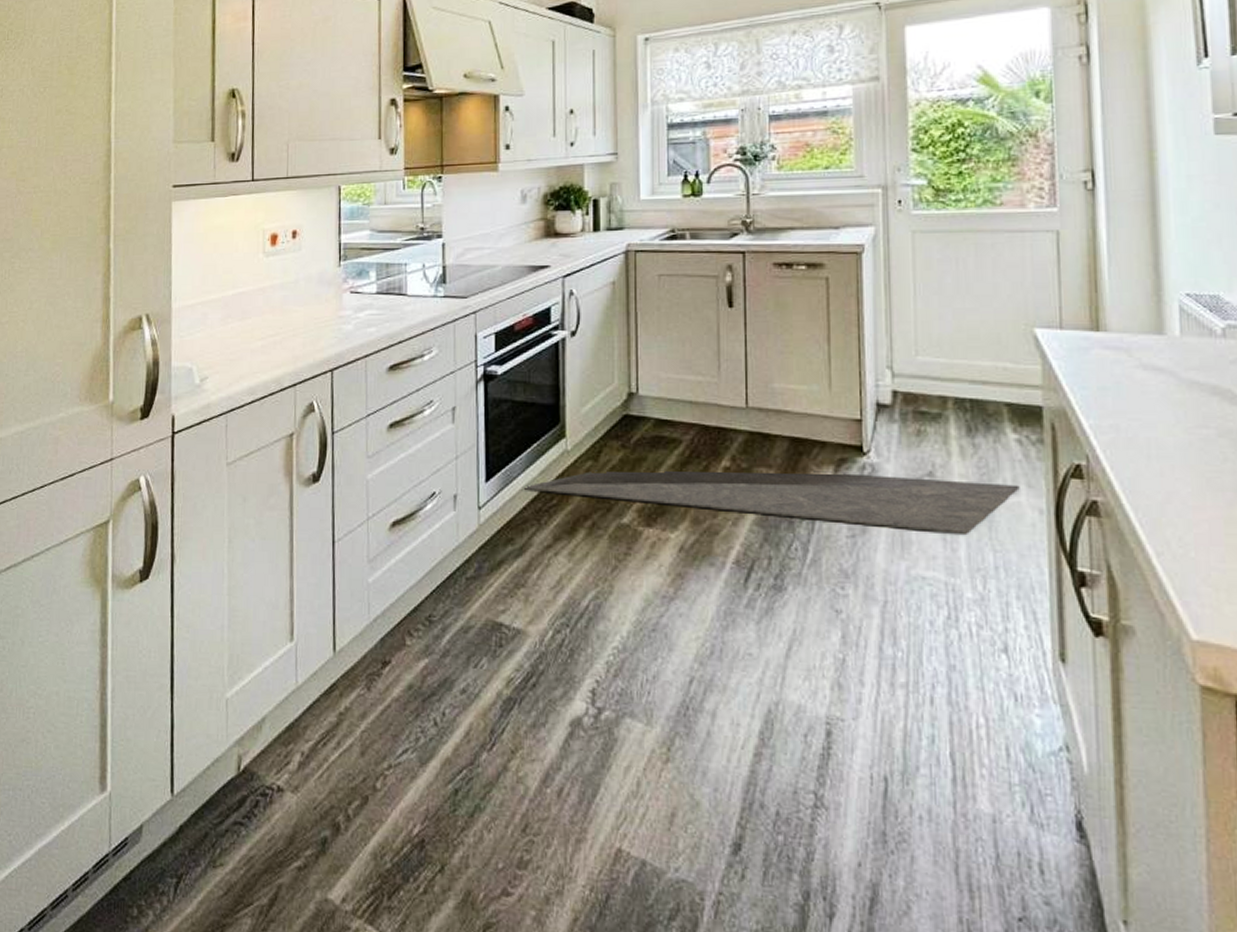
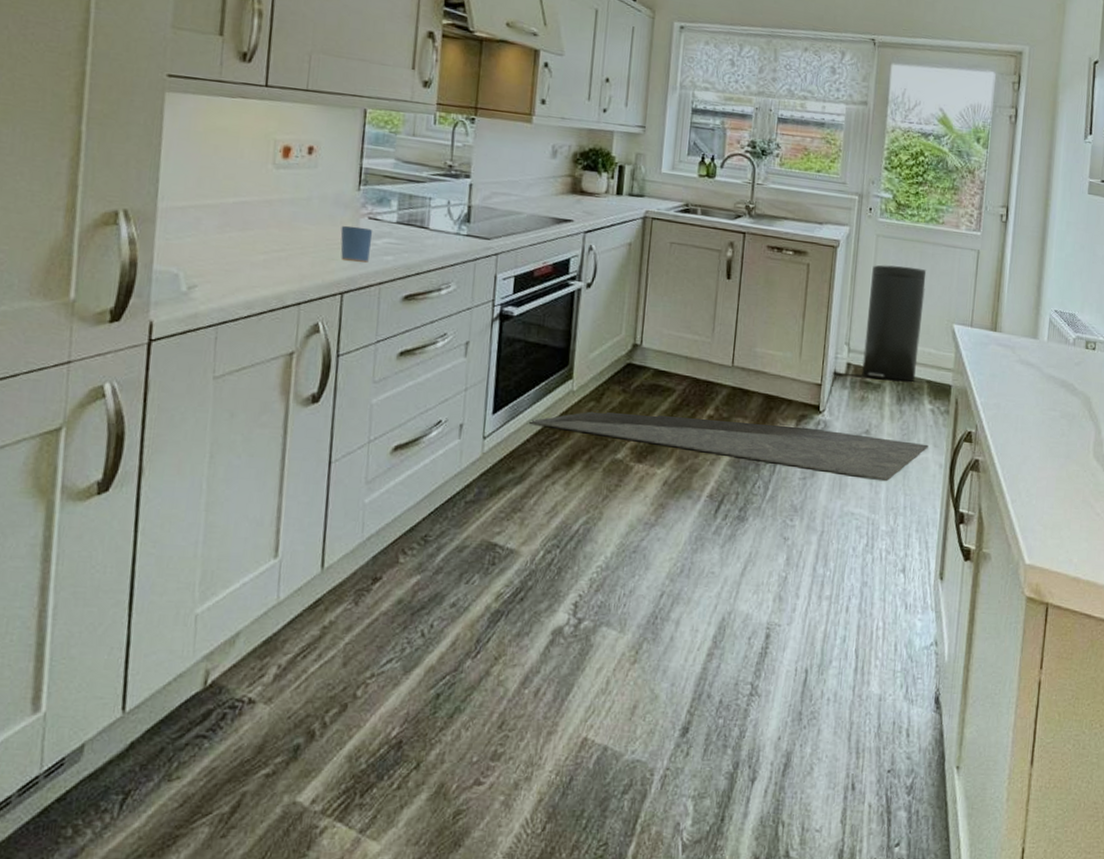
mug: none [326,302,356,338] -> present [340,225,373,264]
pedal bin: none [911,263,989,408] -> present [862,265,927,382]

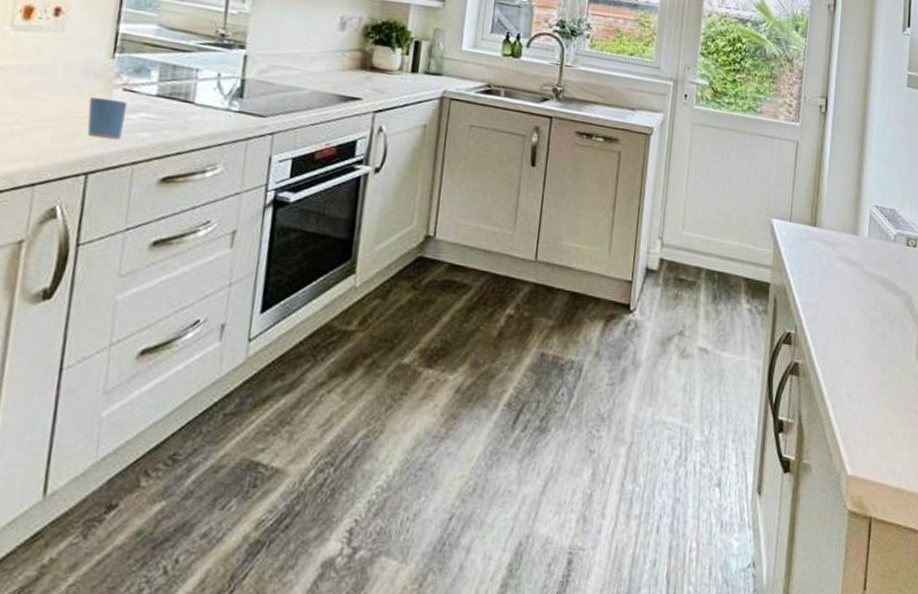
rug: present [526,410,928,482] -> none [300,309,746,387]
pedal bin: present [862,265,927,382] -> none [675,154,744,279]

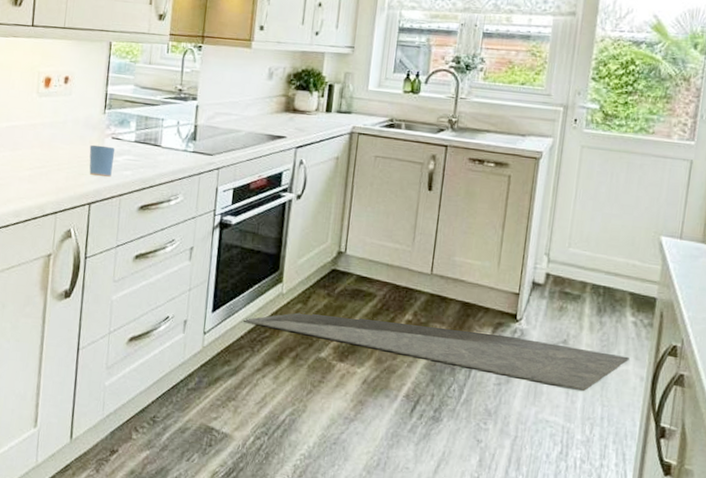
rug: none [300,309,746,387] -> present [241,312,629,392]

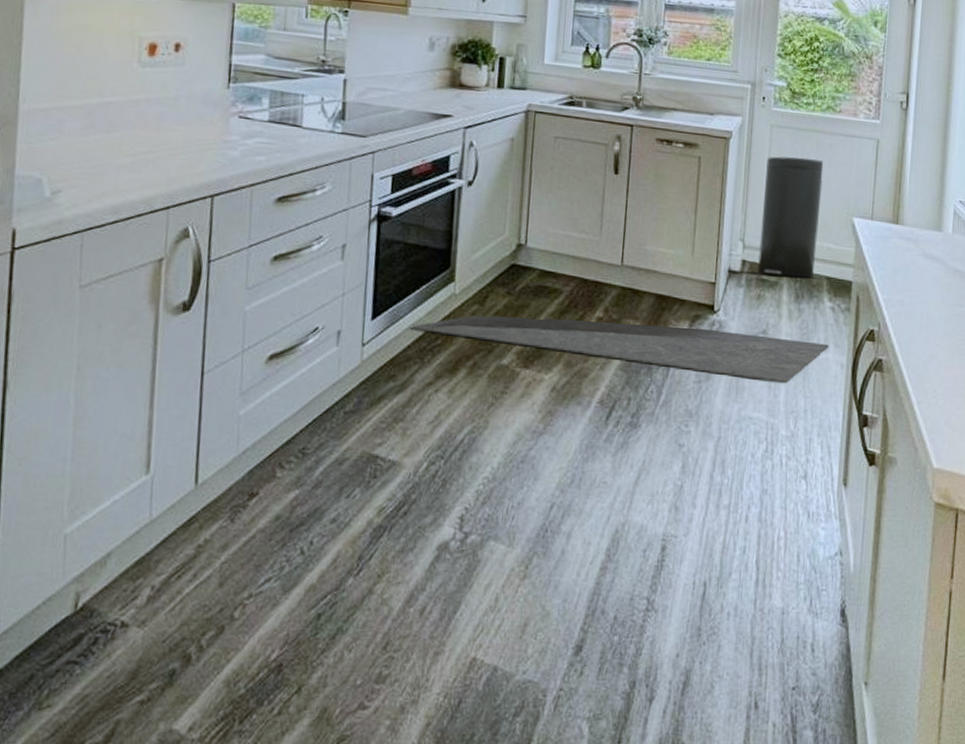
mug: present [89,144,116,178] -> none [210,125,244,165]
pedal bin: none [561,176,634,294] -> present [758,156,824,279]

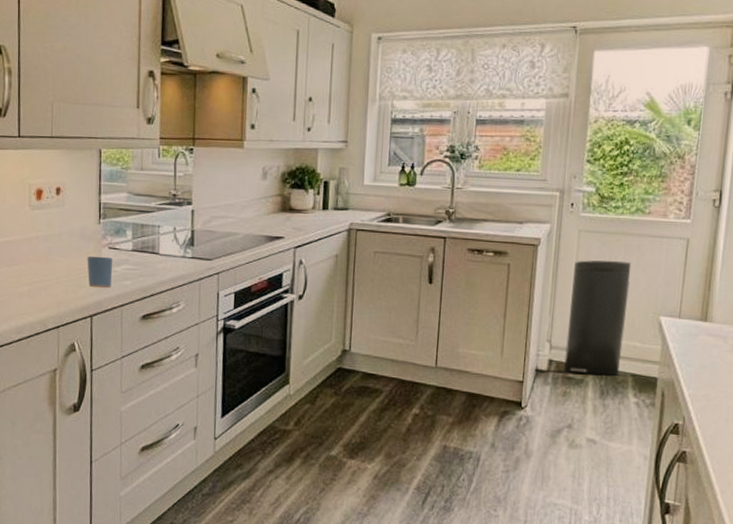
mug: none [210,125,244,165] -> present [87,256,113,289]
rug: present [407,314,829,384] -> none [251,412,633,474]

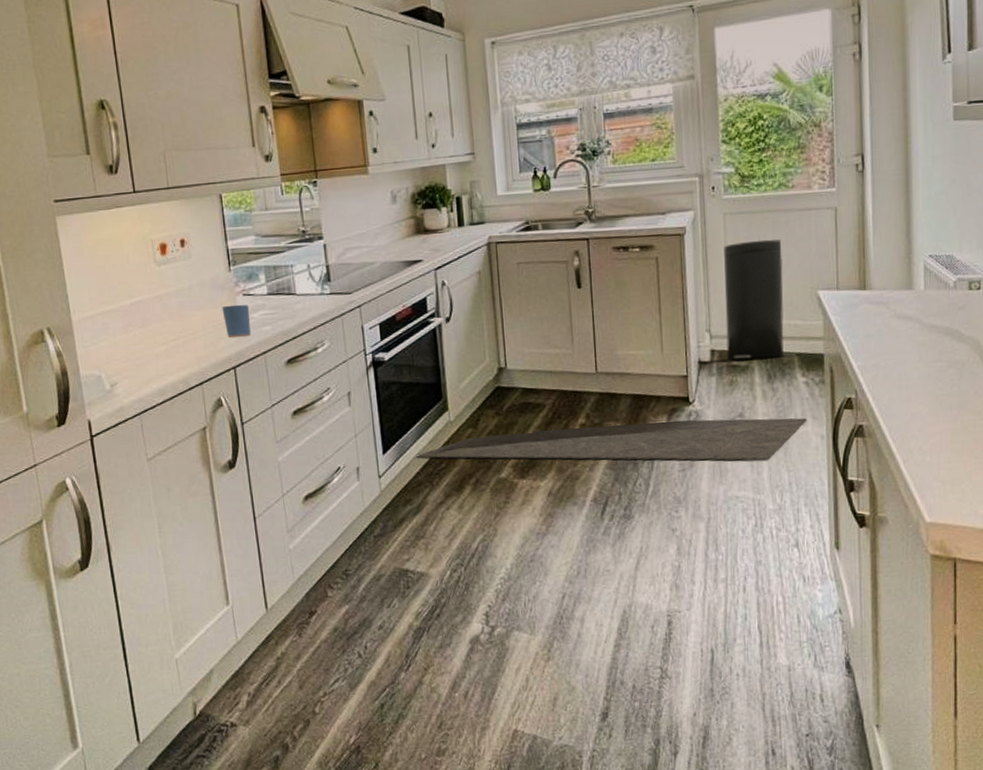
rug: none [251,412,633,474] -> present [414,418,807,461]

